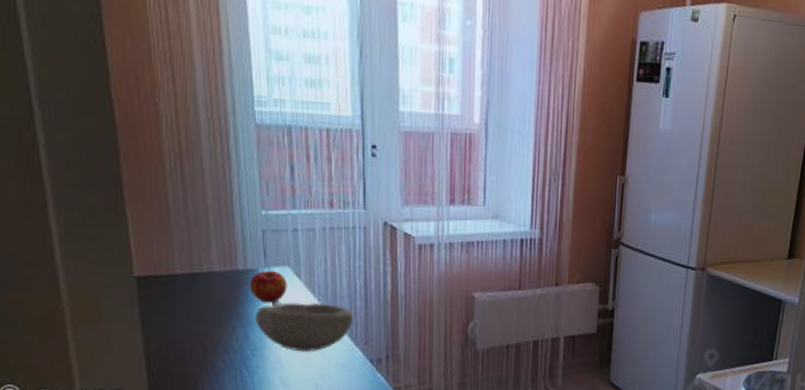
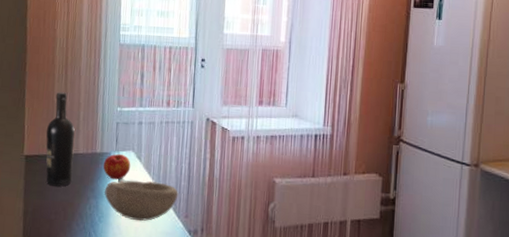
wine bottle: none [162,190,208,315] -> present [46,92,75,187]

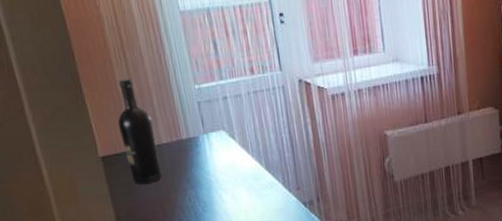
apple: present [103,153,131,180] -> none [193,135,226,165]
bowl: present [104,180,179,221] -> none [201,158,285,204]

